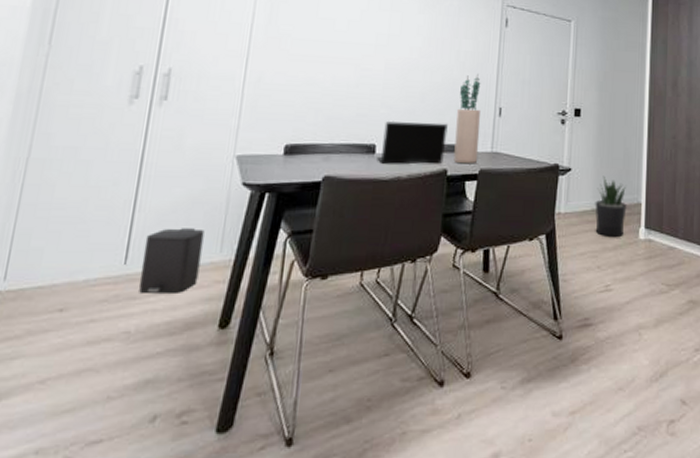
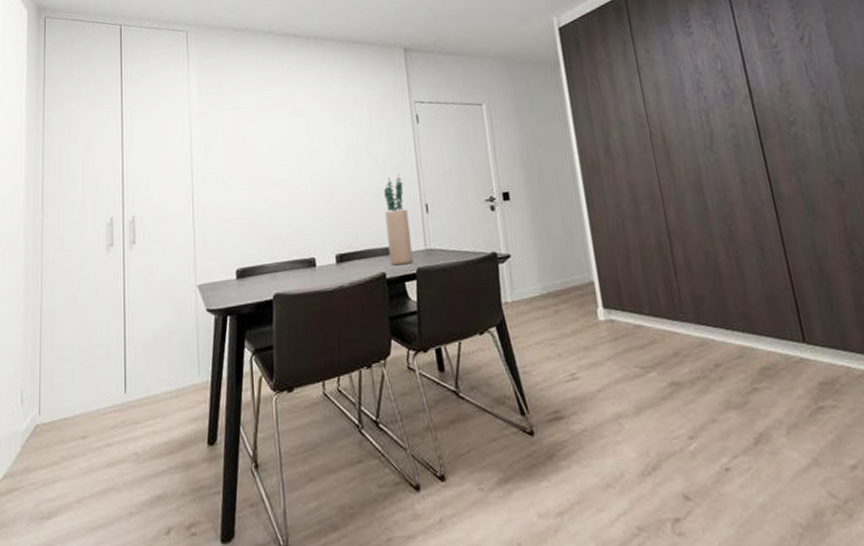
pedal bin: present [138,228,205,293] -> none [137,355,184,418]
laptop: present [377,120,448,165] -> none [318,227,380,275]
planter: present [595,175,627,238] -> none [541,257,580,323]

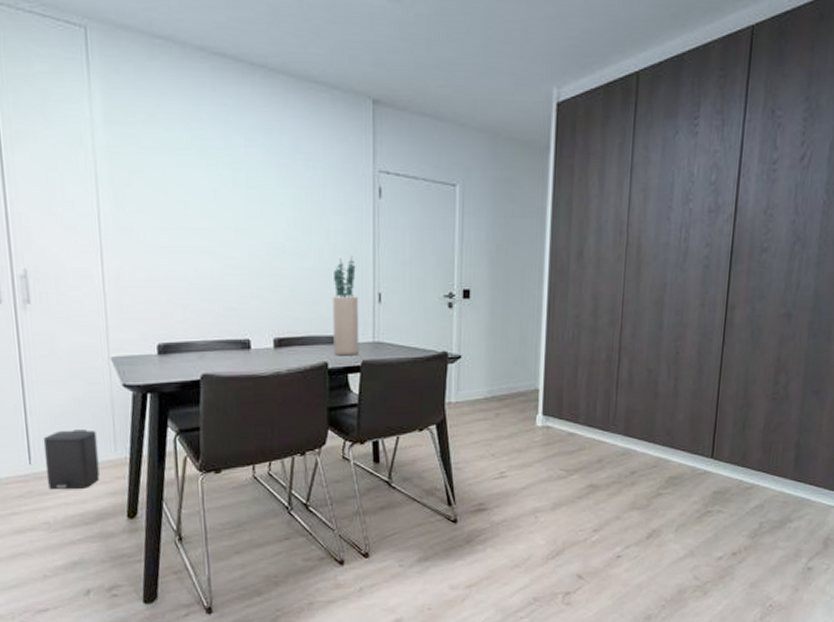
pedal bin: none [137,355,184,418] -> present [43,430,100,489]

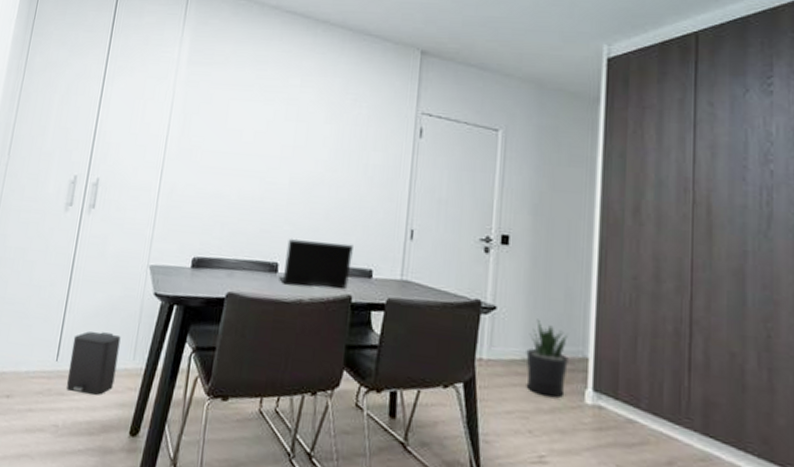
laptop: none [253,313,324,359] -> present [279,238,353,288]
vase: present [331,255,360,356] -> none [359,190,390,293]
planter: none [488,362,523,426] -> present [526,318,568,399]

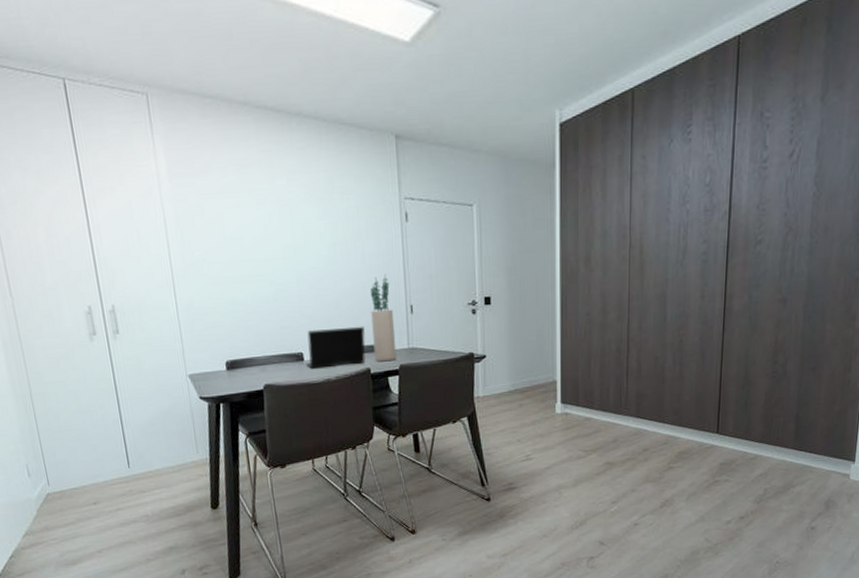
pedal bin: present [66,331,121,395] -> none [137,437,186,488]
vase: none [359,190,390,293] -> present [370,274,397,362]
planter: present [526,318,568,399] -> none [511,359,543,415]

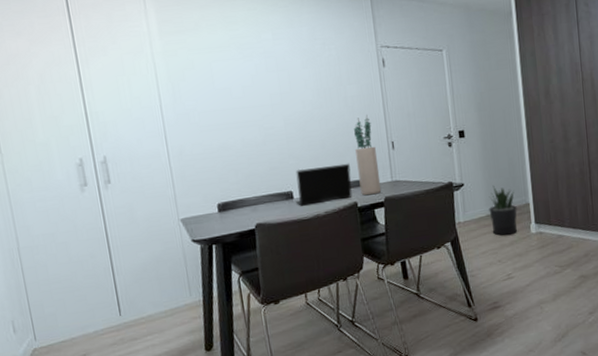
planter: none [511,359,543,415] -> present [489,185,517,237]

